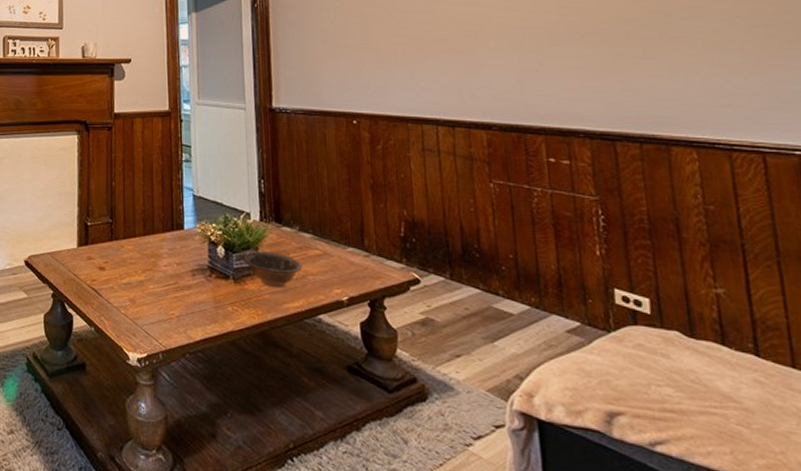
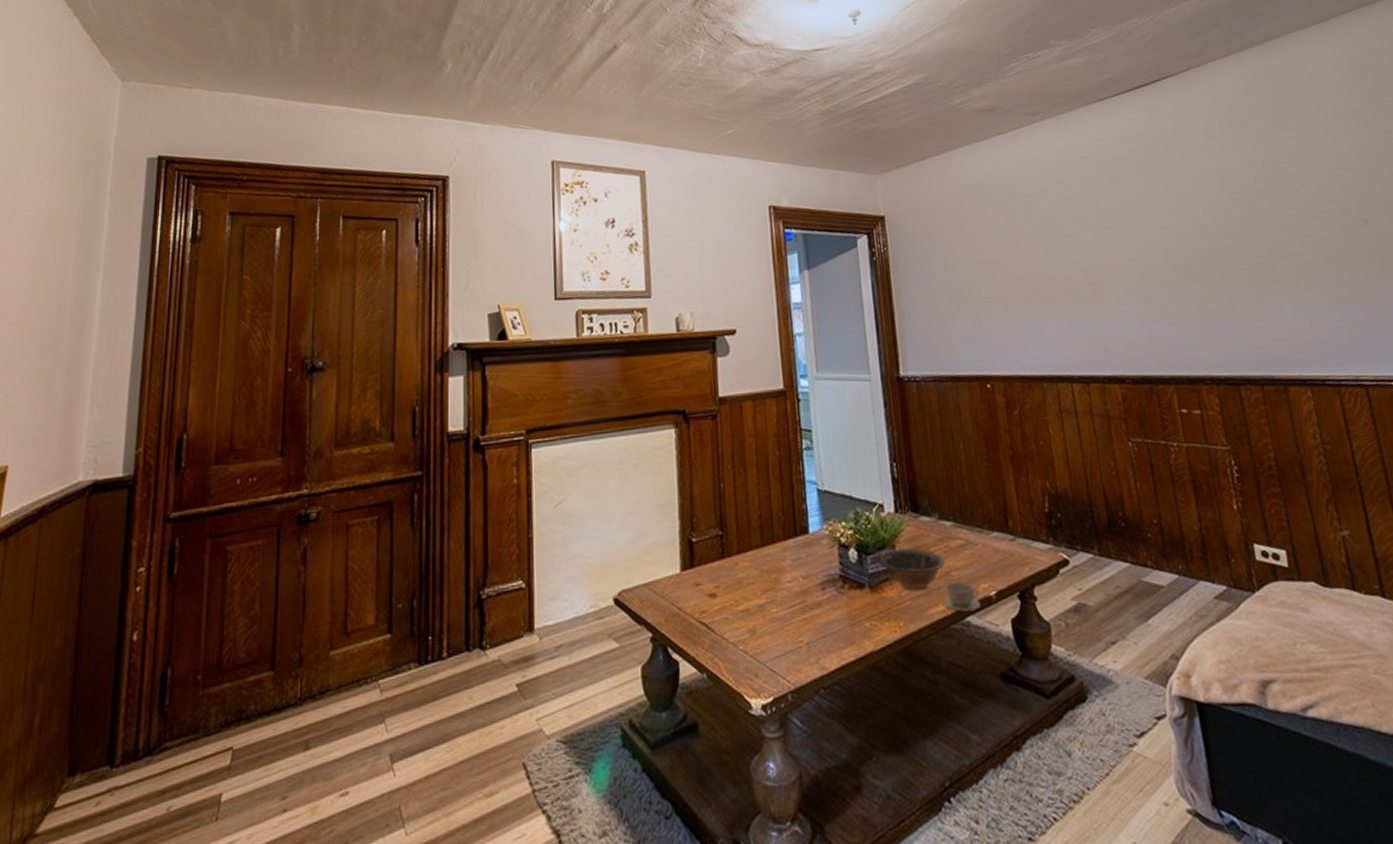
teacup: none [298,284,333,311] -> present [942,581,981,612]

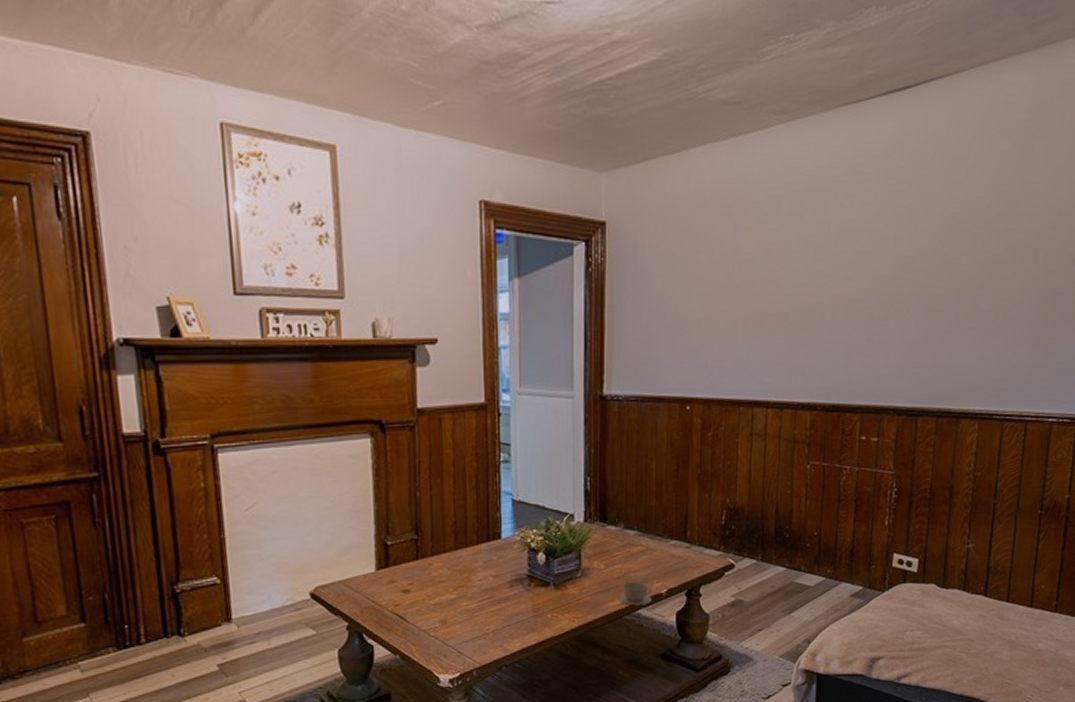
decorative bowl: present [878,548,945,592] -> none [565,553,625,589]

